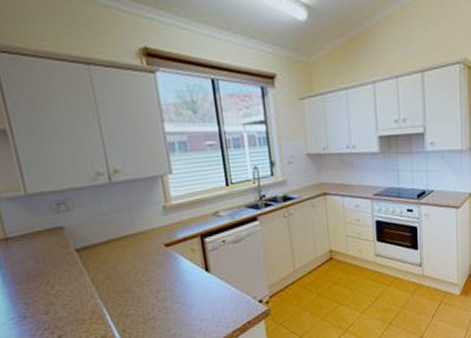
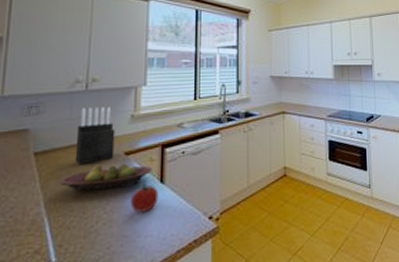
fruit bowl: none [107,254,195,284] -> present [60,163,152,192]
knife block: none [110,199,155,259] -> present [74,107,115,165]
apple: none [179,273,207,300] -> present [130,184,159,213]

